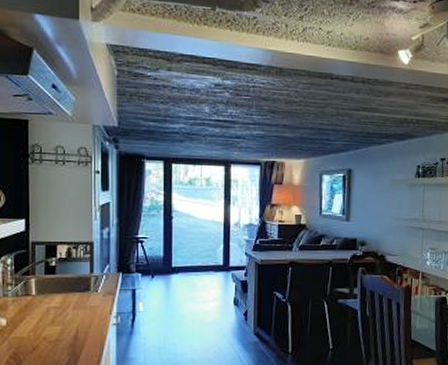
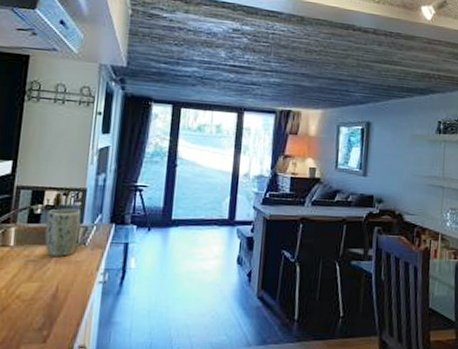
plant pot: none [61,261,91,303] -> present [44,208,81,257]

